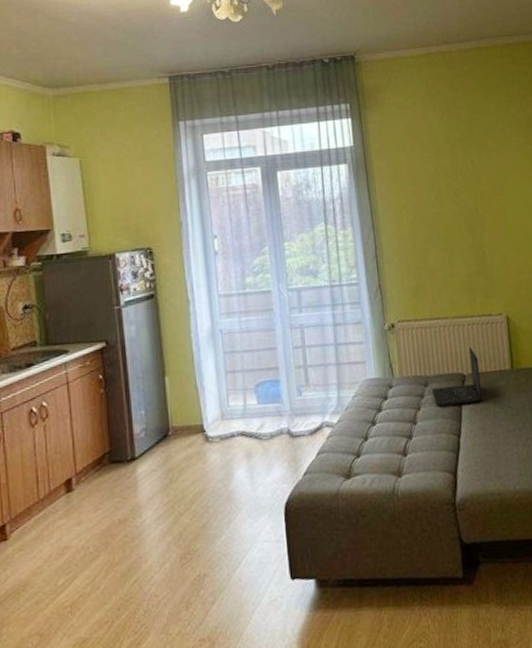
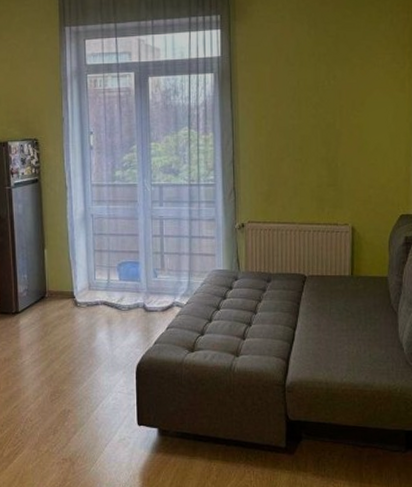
laptop: present [432,346,482,407] -> none [274,251,321,303]

